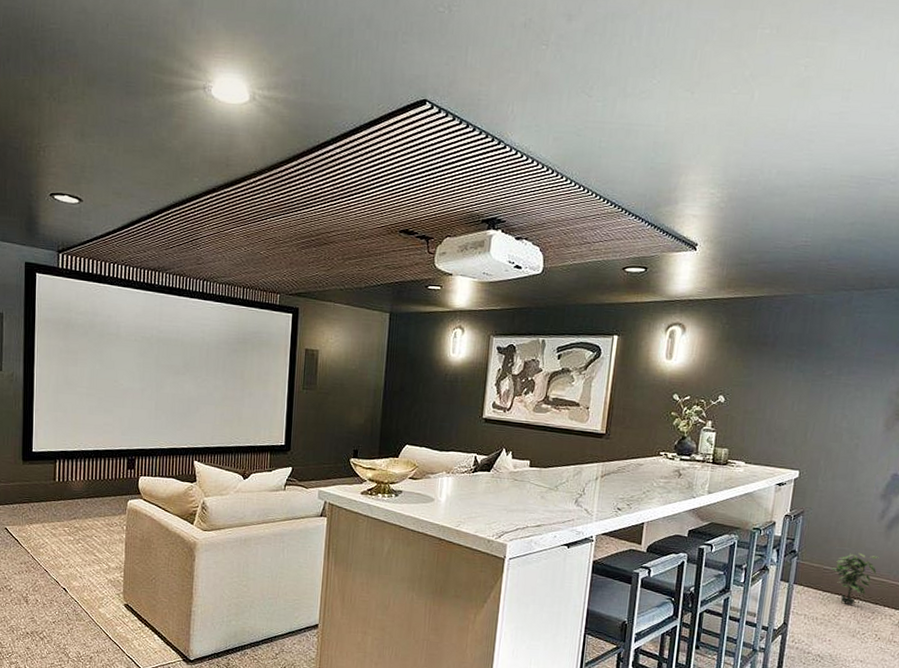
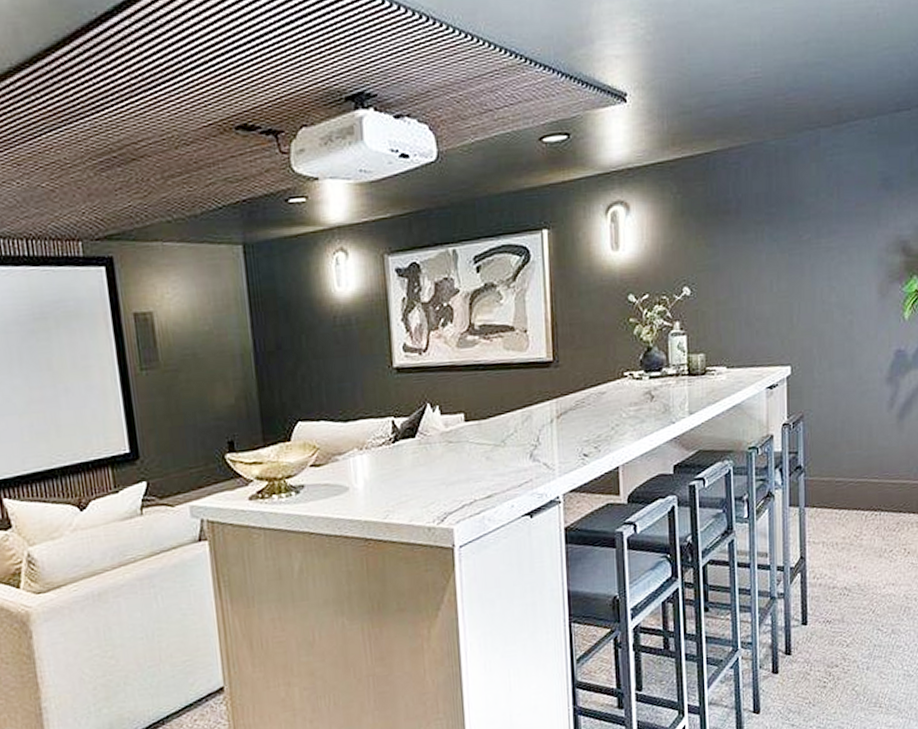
potted plant: present [831,552,880,605] -> none [843,453,895,519]

